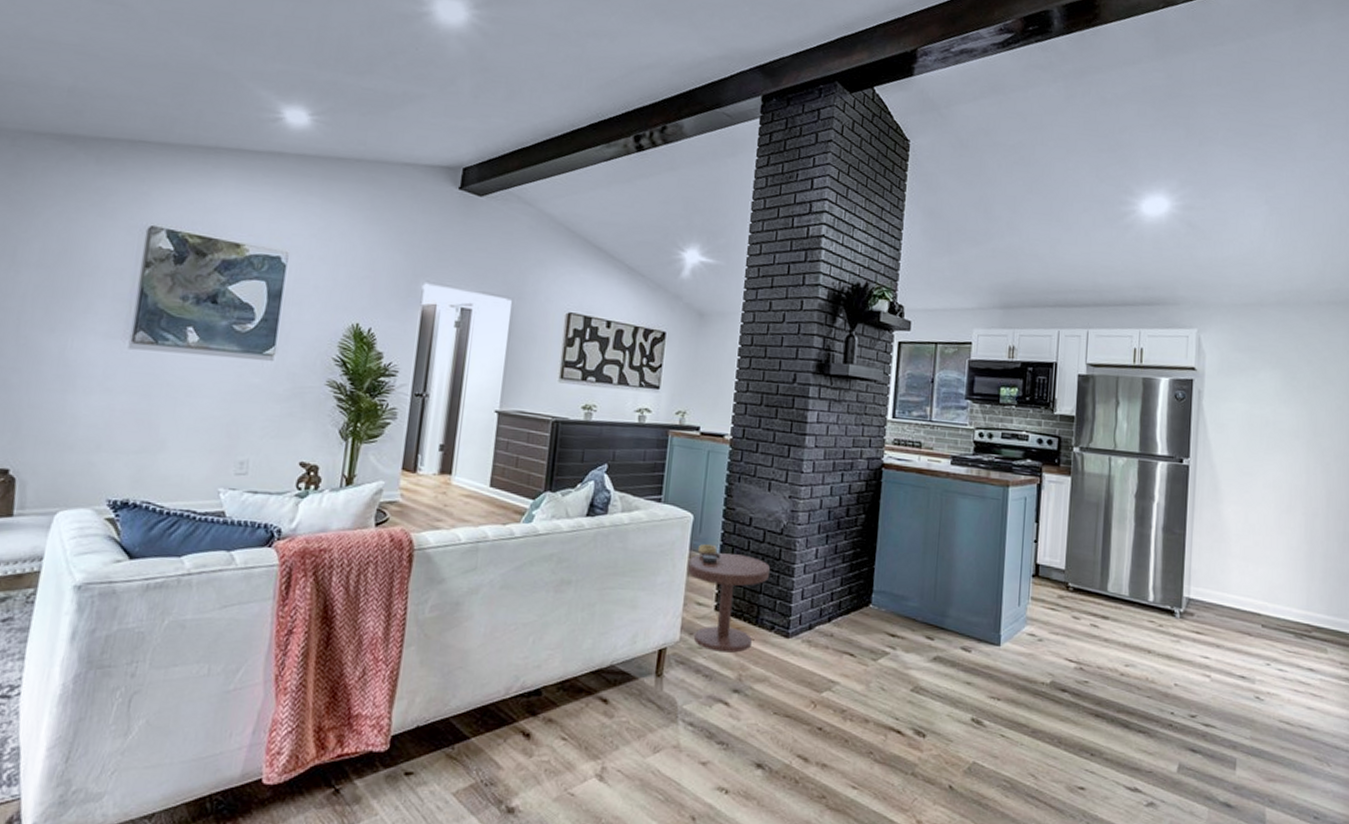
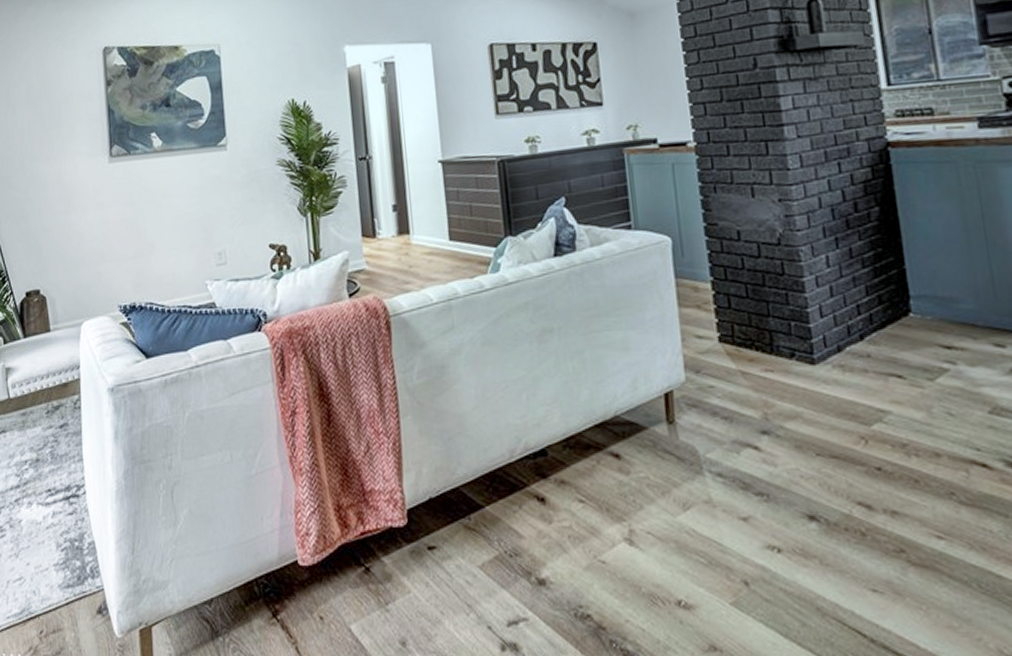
side table: present [686,543,770,653] -> none [675,267,775,390]

